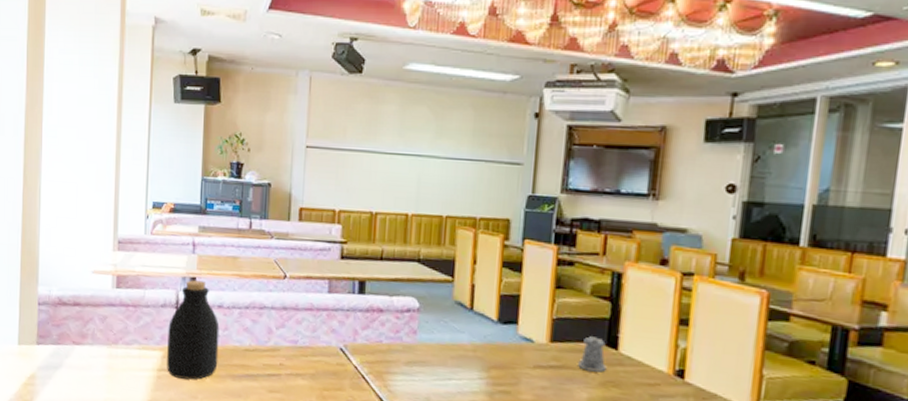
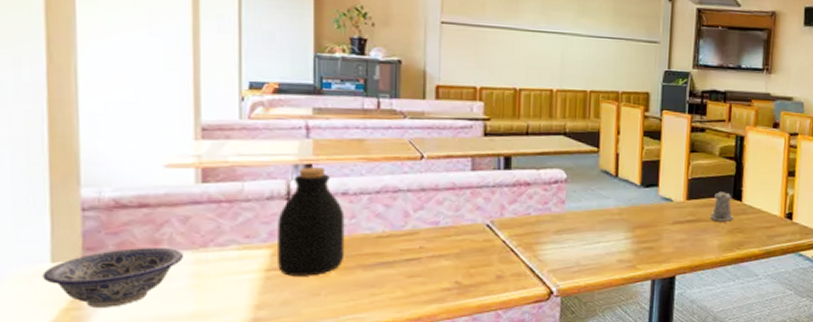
bowl: none [12,339,101,387] -> present [42,247,183,307]

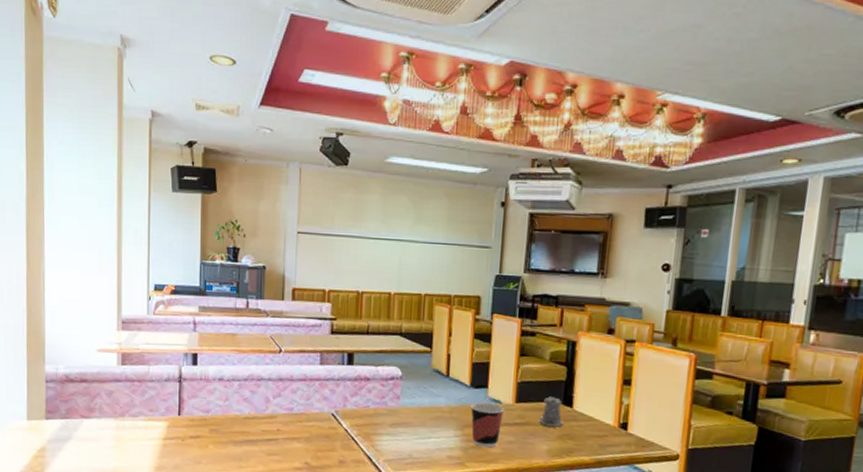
bowl: present [42,247,183,307] -> none [22,413,108,458]
bottle: present [278,167,345,276] -> none [172,356,221,447]
cup: none [641,201,676,248] -> present [470,402,505,448]

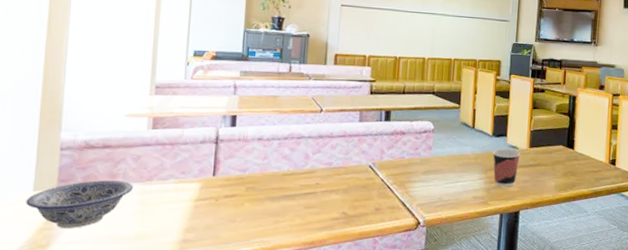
bowl: none [22,413,108,458] -> present [26,179,133,228]
pepper shaker: present [539,395,563,427] -> none [548,140,567,166]

